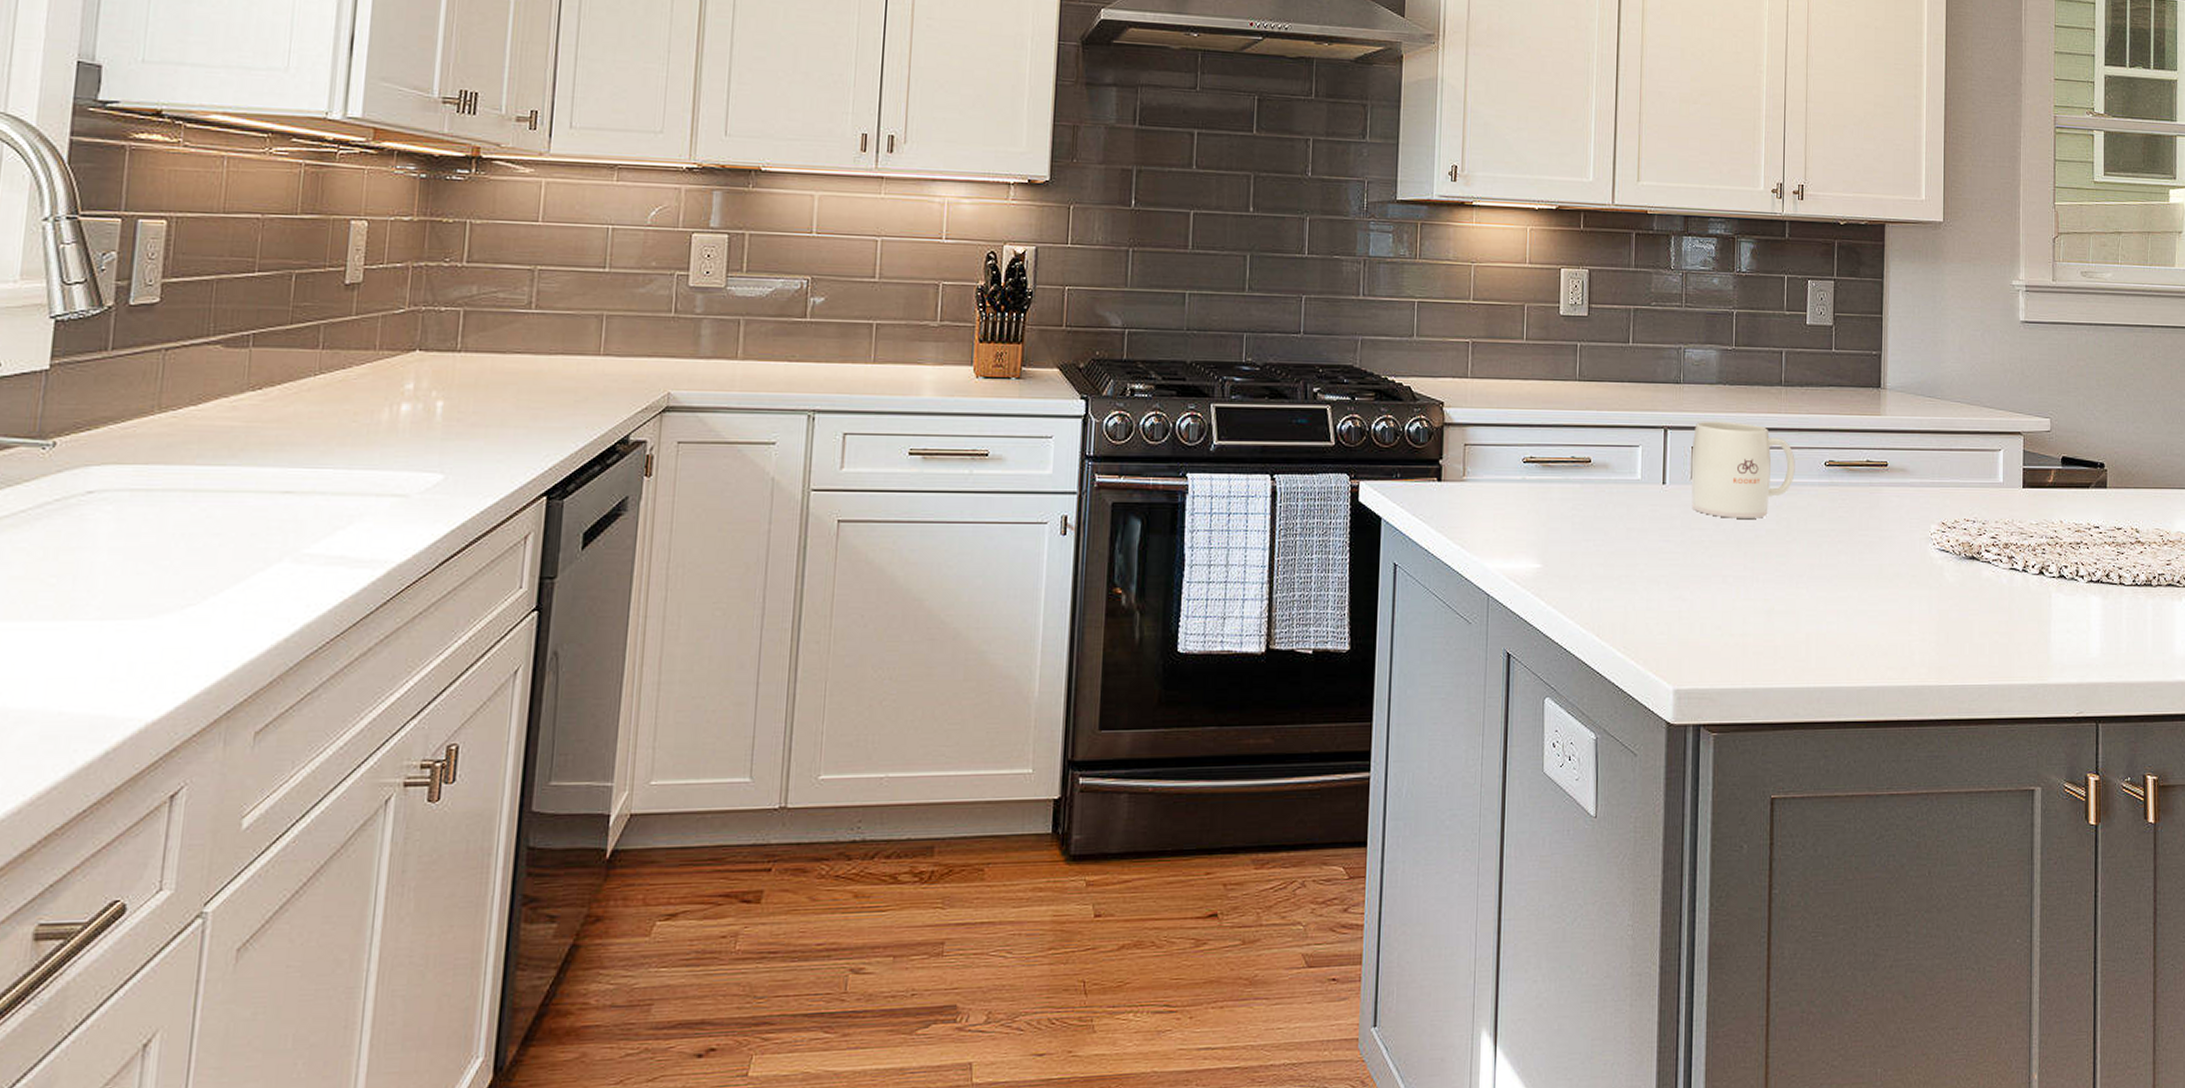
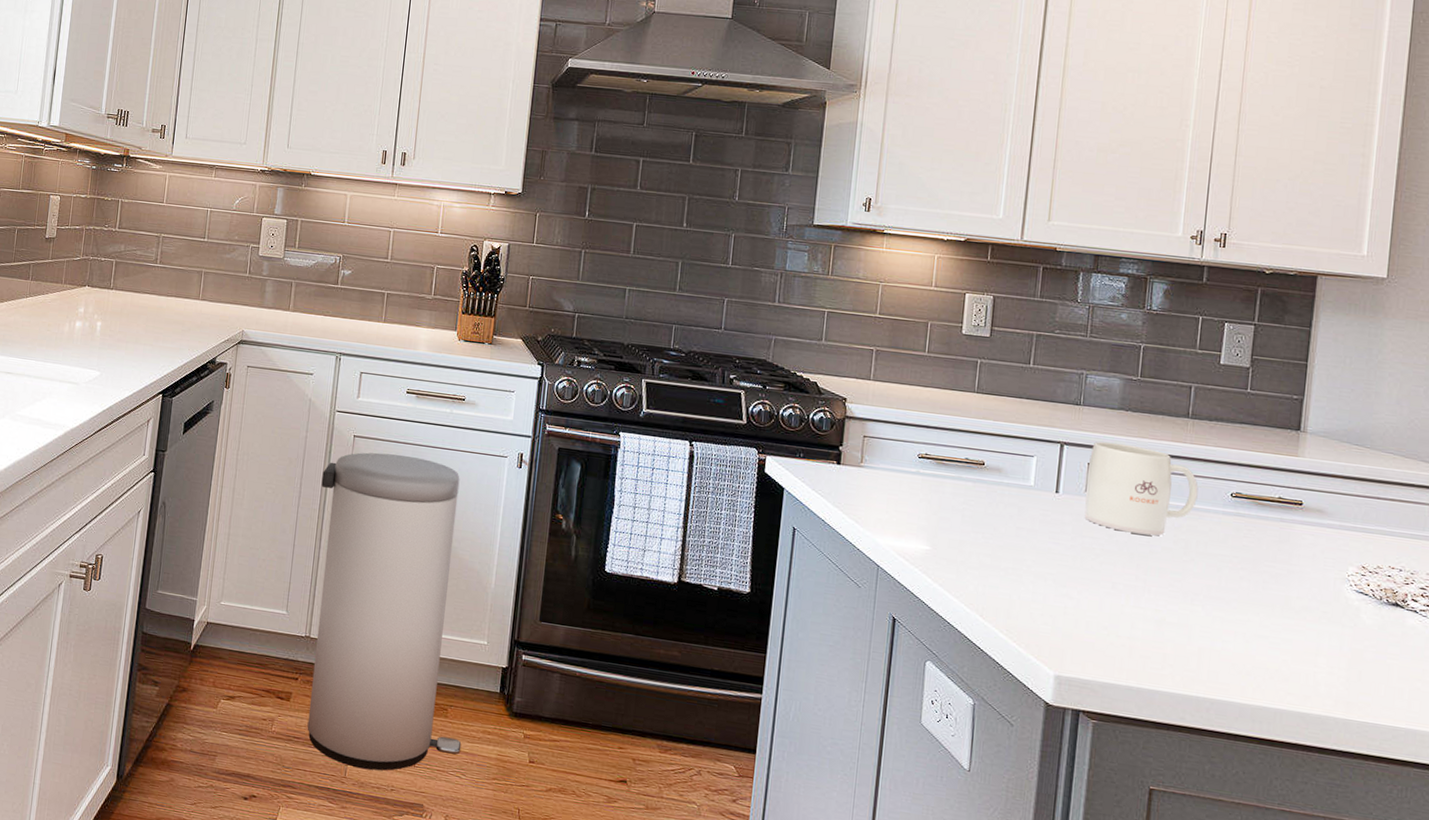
pedal bin: none [787,538,1005,975] -> present [307,452,462,771]

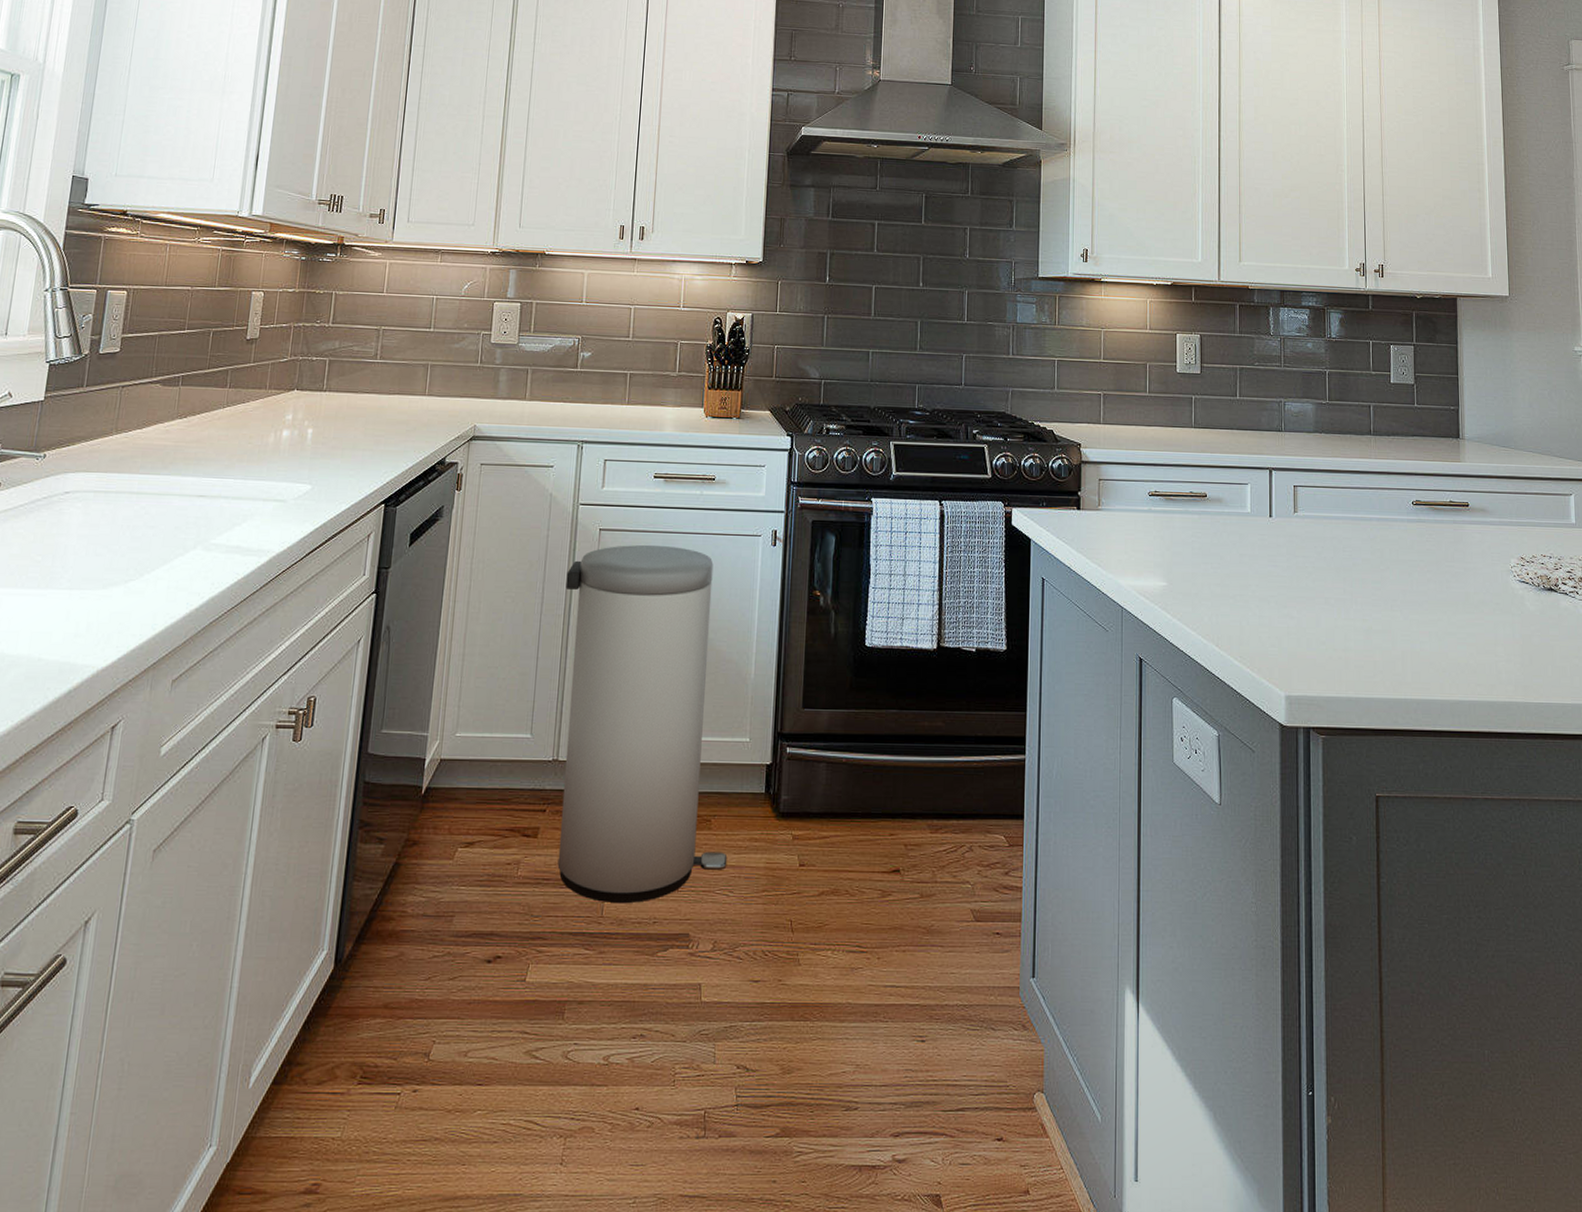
mug: present [1084,441,1199,536] -> none [1294,464,1386,549]

